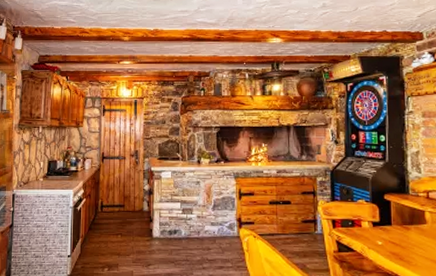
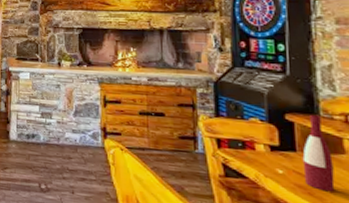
wine bottle: none [396,193,418,256] -> present [302,114,335,192]

